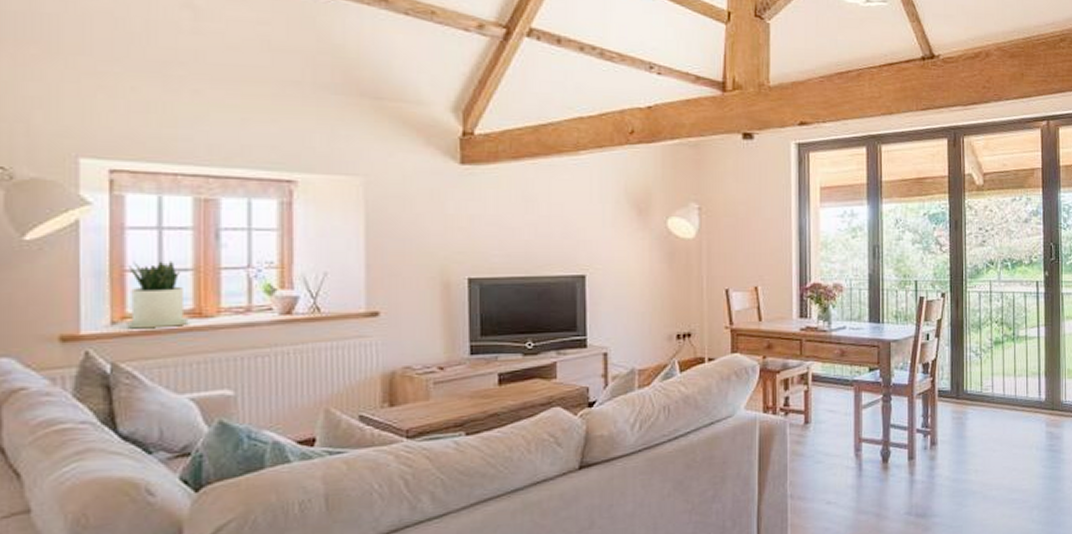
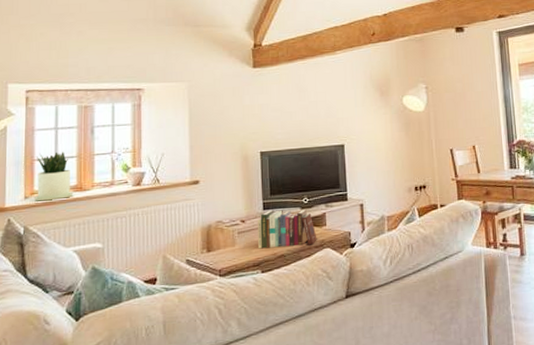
books: none [462,356,544,405] -> present [258,209,317,249]

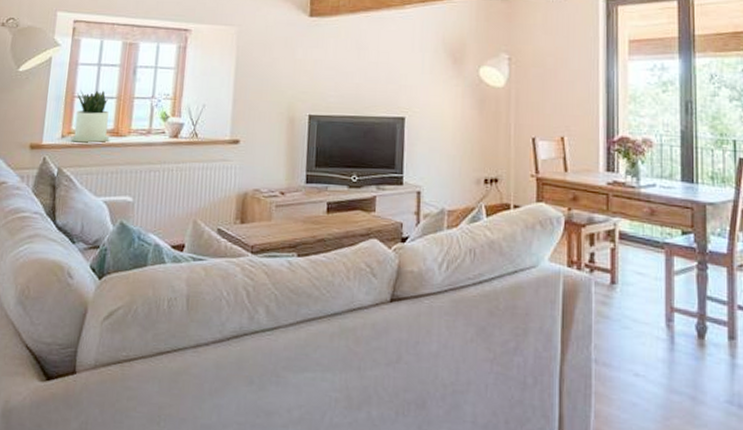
books: present [258,209,317,249] -> none [296,185,364,232]

